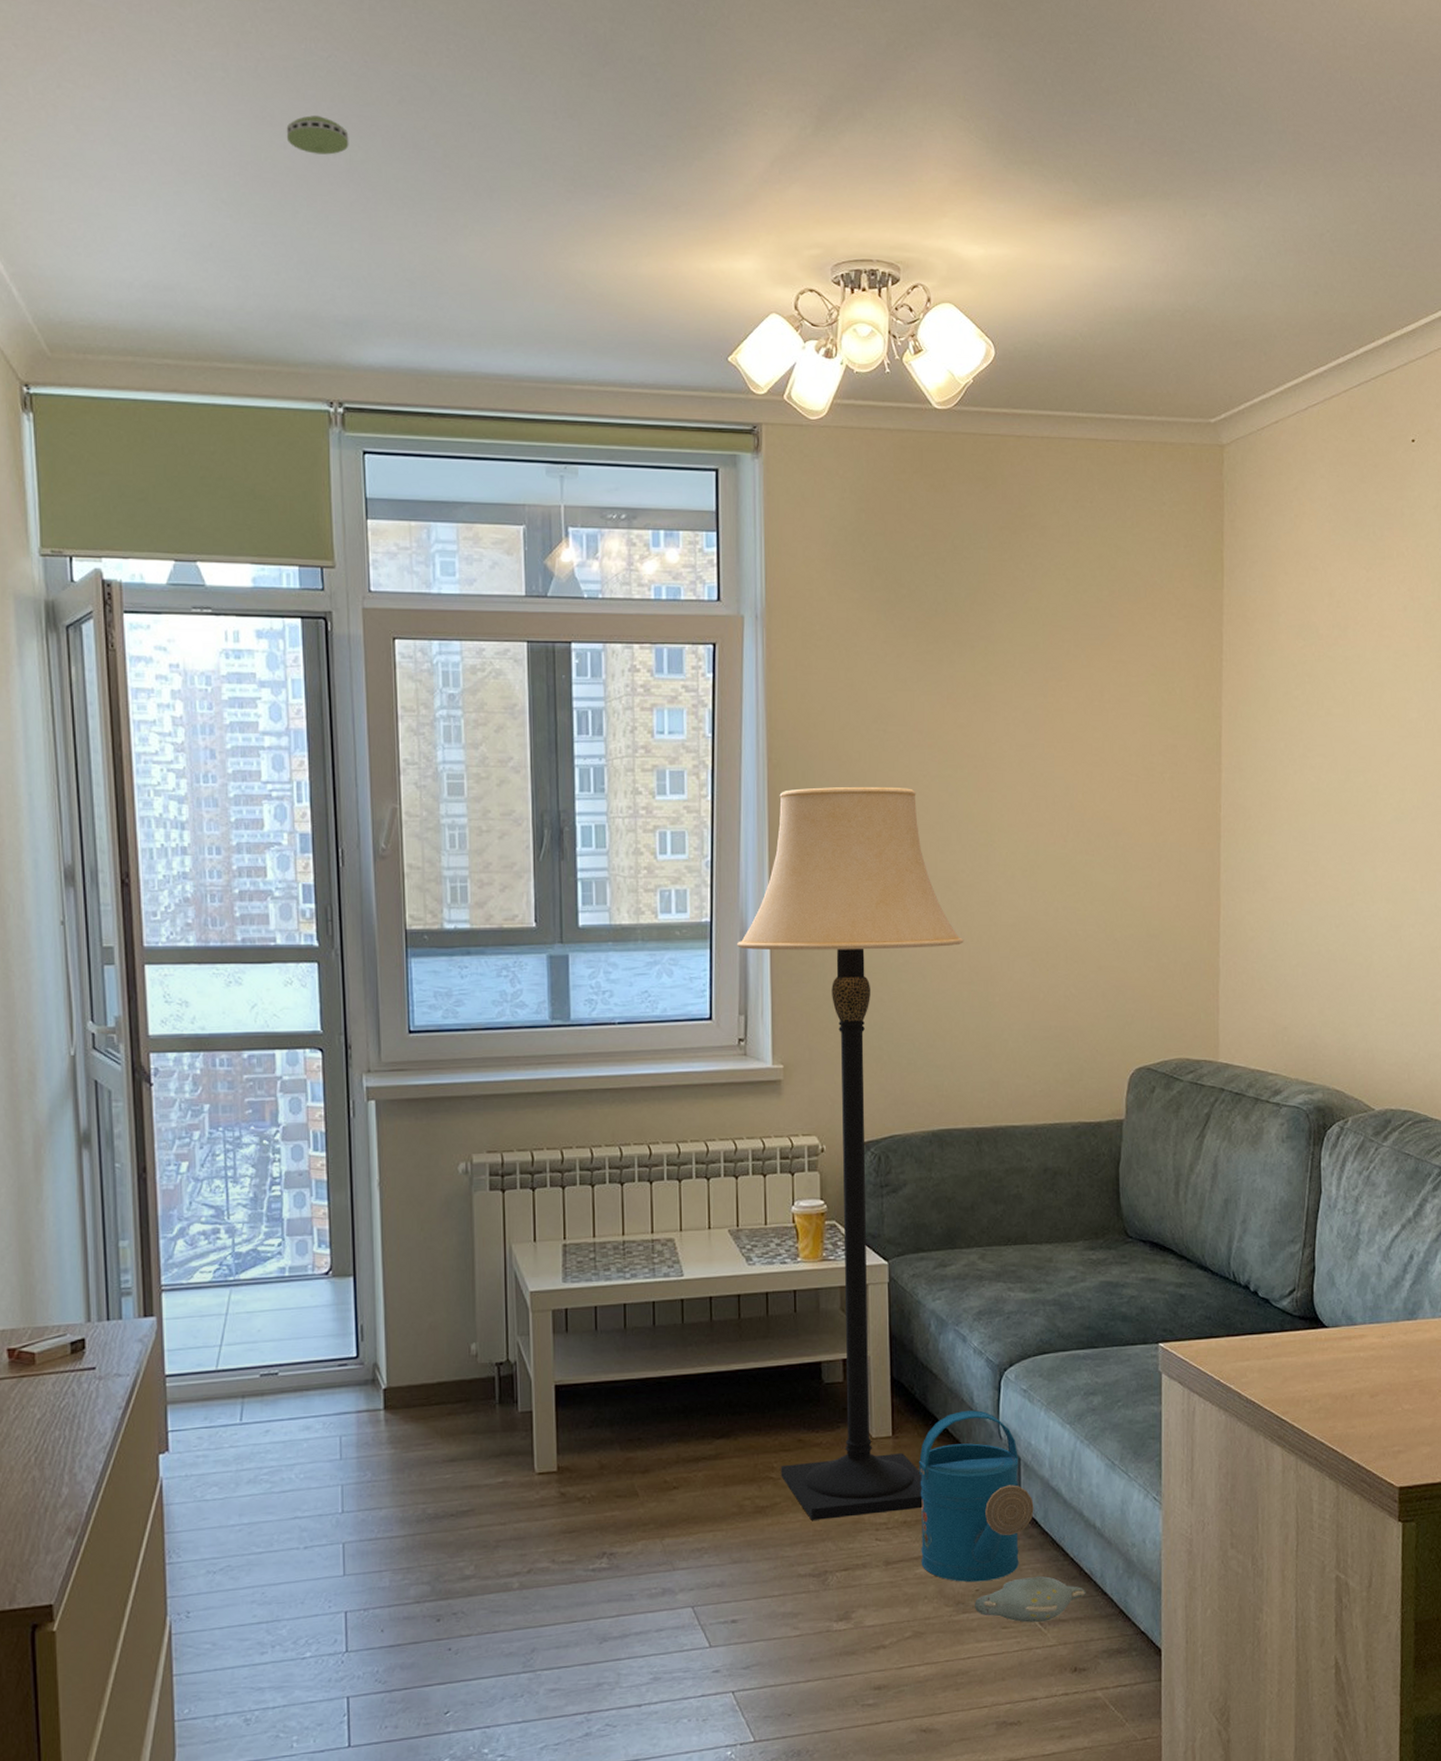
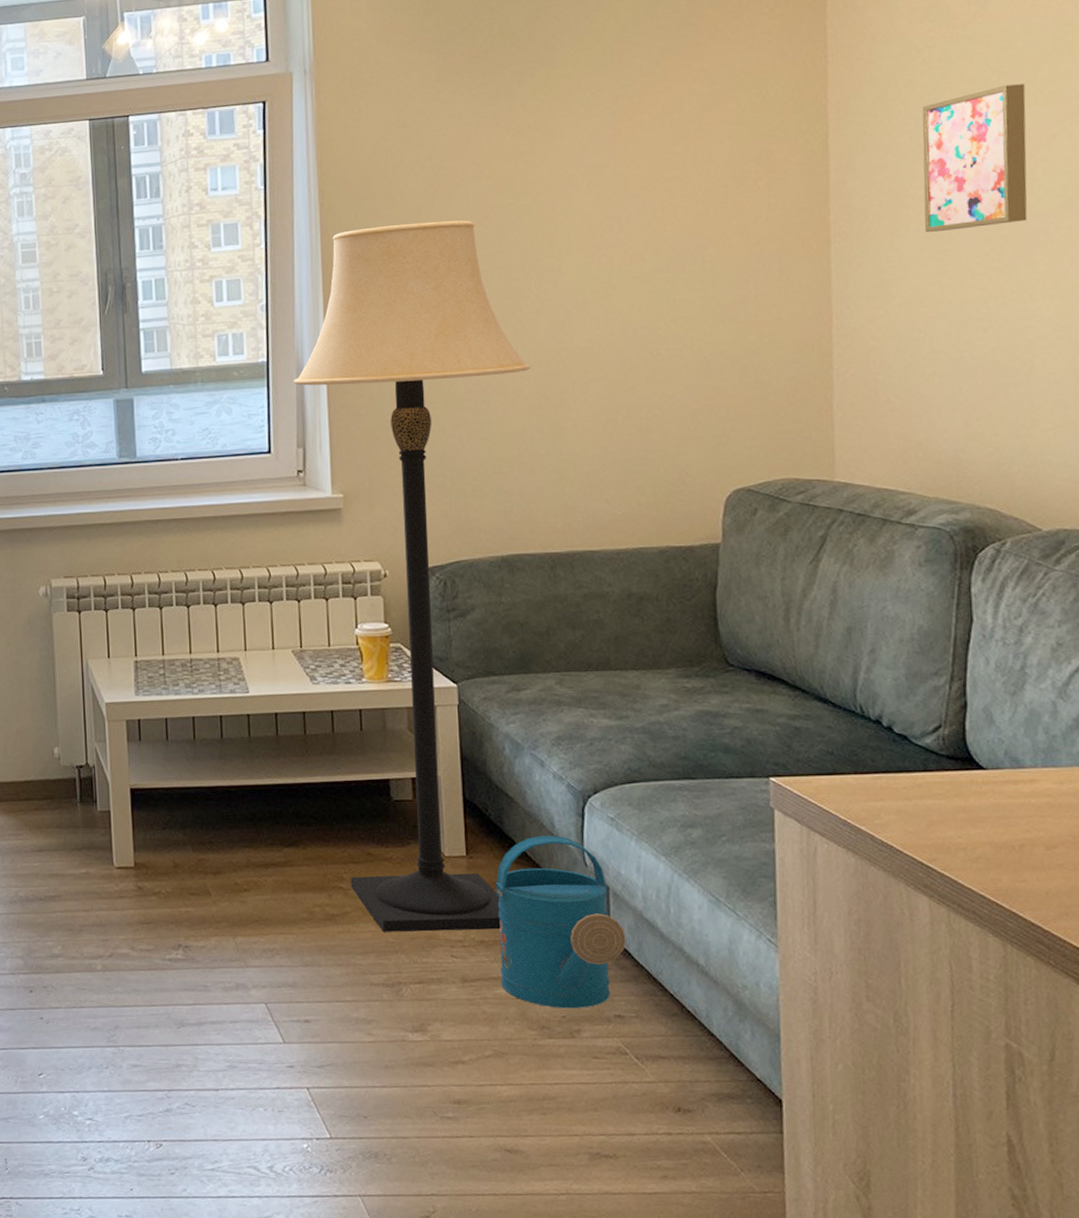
plush toy: present [975,1575,1086,1623] -> none [561,1008,689,1056]
wall art: none [1294,705,1373,835] -> present [922,84,1027,233]

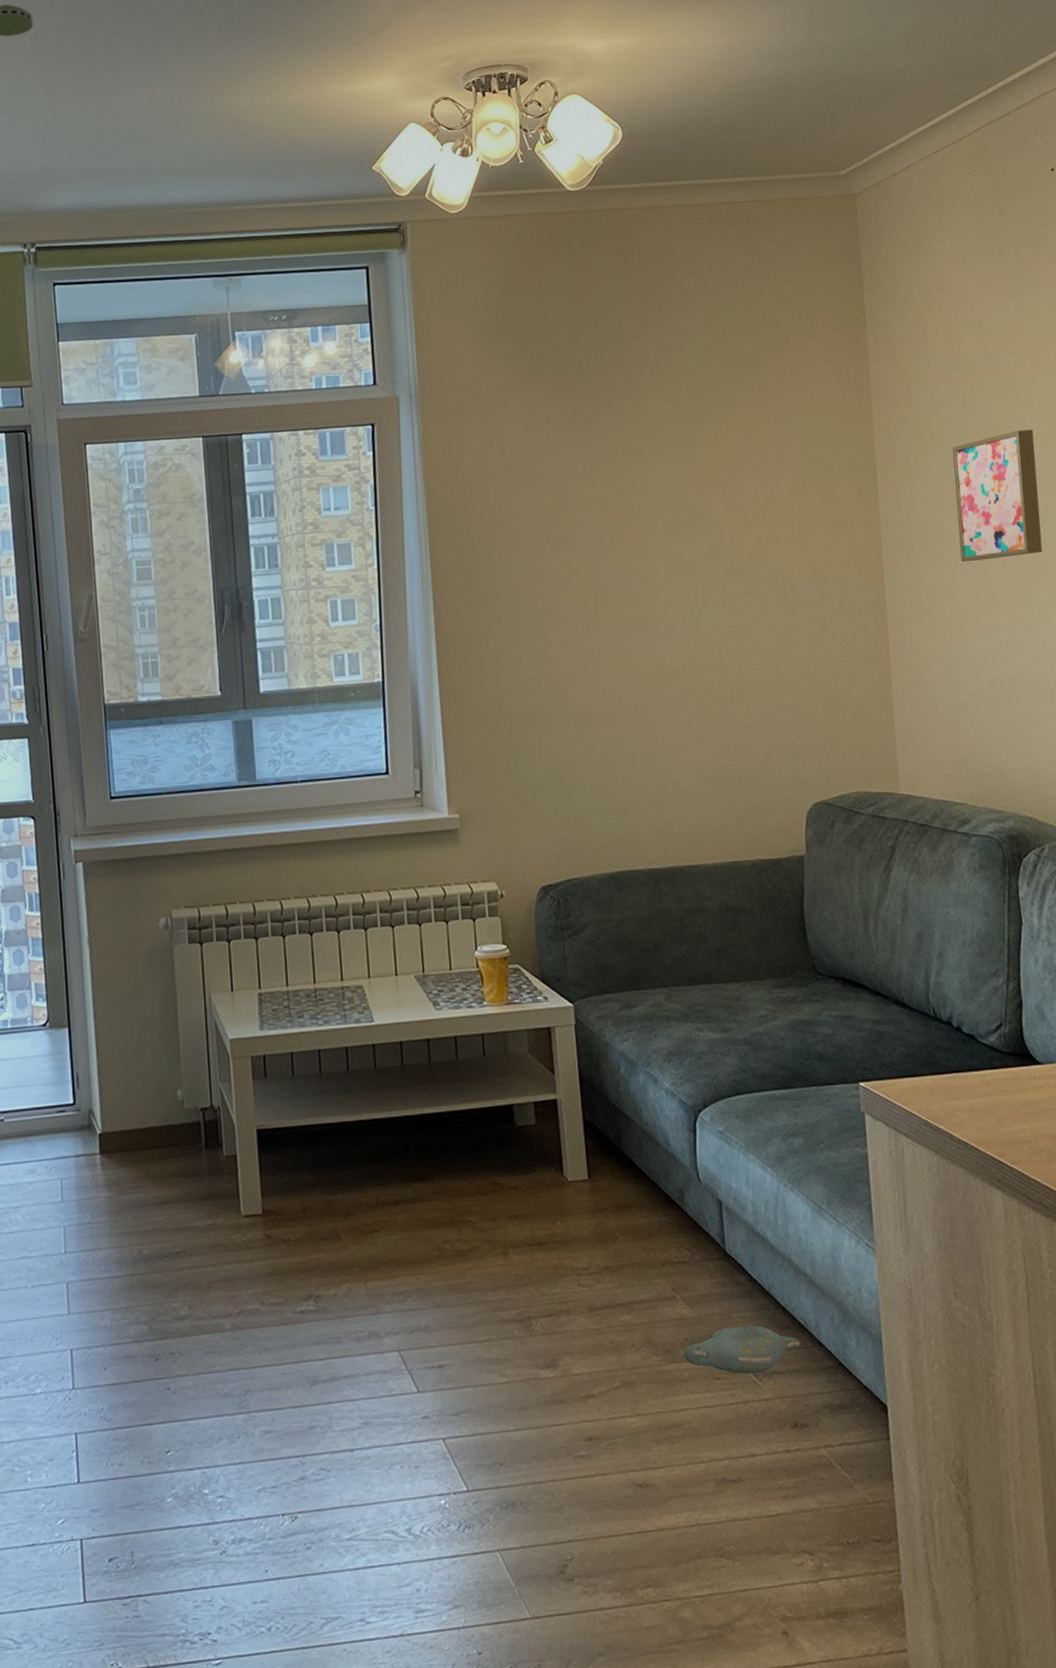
lamp: present [293,220,531,932] -> none [408,544,629,1265]
watering can: present [495,836,626,1009] -> none [616,1153,740,1331]
plush toy: none [561,1008,689,1056] -> present [684,1325,801,1374]

